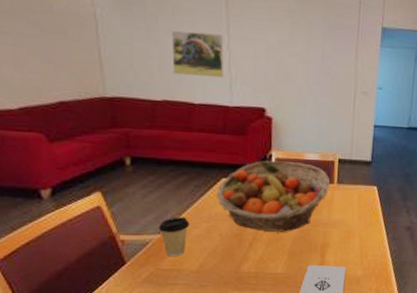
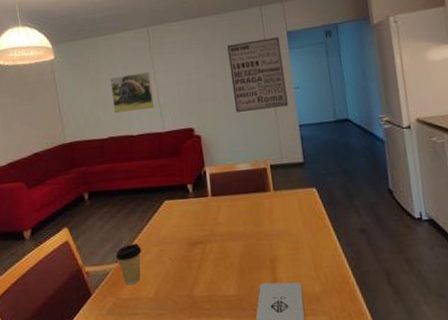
fruit basket: present [216,160,331,232] -> none [161,174,267,250]
wall art: none [314,26,373,105] -> present [227,37,289,112]

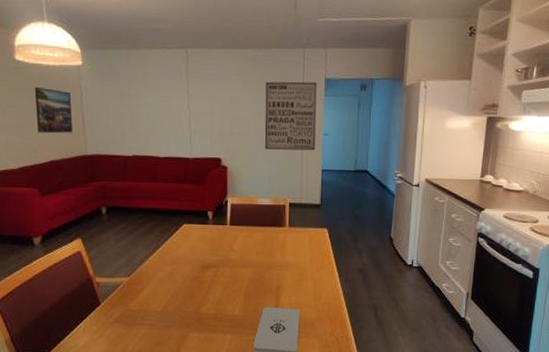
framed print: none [15,85,51,129] -> present [34,86,73,134]
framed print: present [109,72,155,114] -> none [141,94,185,133]
coffee cup: present [115,243,142,285] -> none [128,260,155,298]

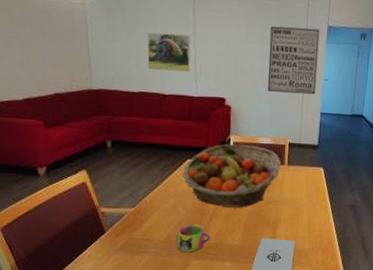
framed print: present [34,86,73,134] -> none [38,18,78,67]
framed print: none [141,94,185,133] -> present [147,32,191,72]
mug: none [173,293,209,325] -> present [175,224,210,253]
fruit basket: none [178,206,282,274] -> present [182,144,282,208]

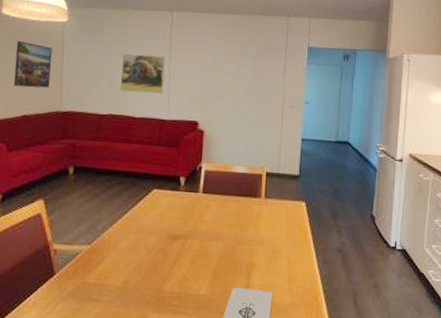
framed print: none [38,18,78,67] -> present [13,40,53,88]
mug: present [175,224,210,253] -> none [133,267,173,304]
fruit basket: present [182,144,282,208] -> none [146,172,258,248]
wall art: present [268,26,320,95] -> none [244,47,300,119]

